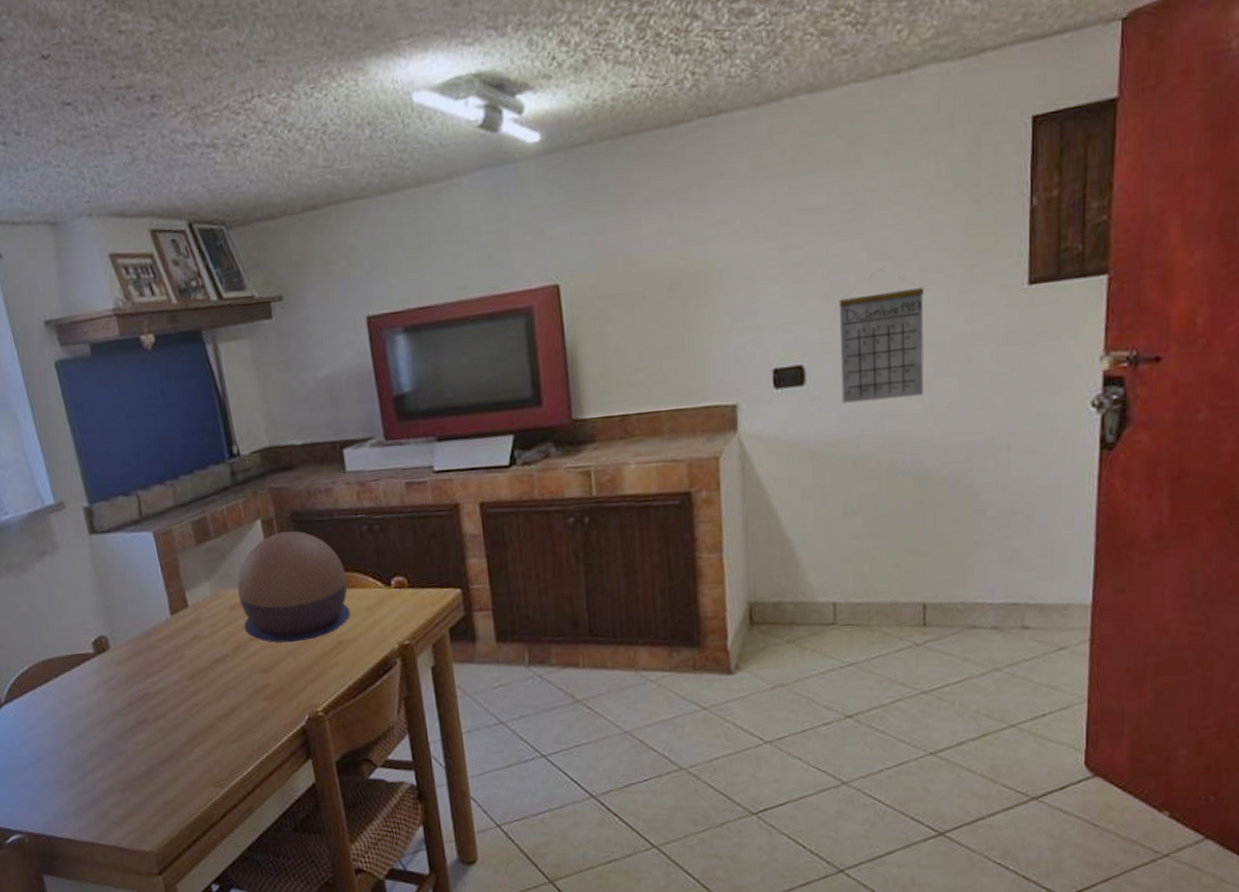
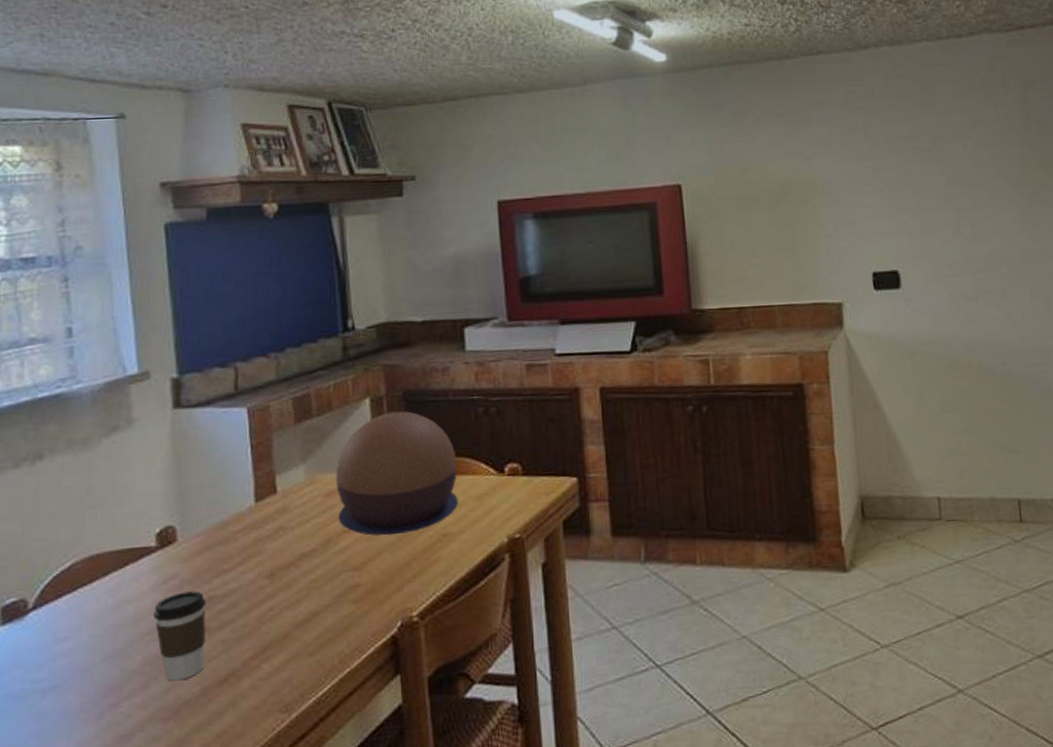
coffee cup: none [100,689,148,761] -> present [154,591,205,681]
calendar: present [838,268,924,404] -> none [925,191,1002,307]

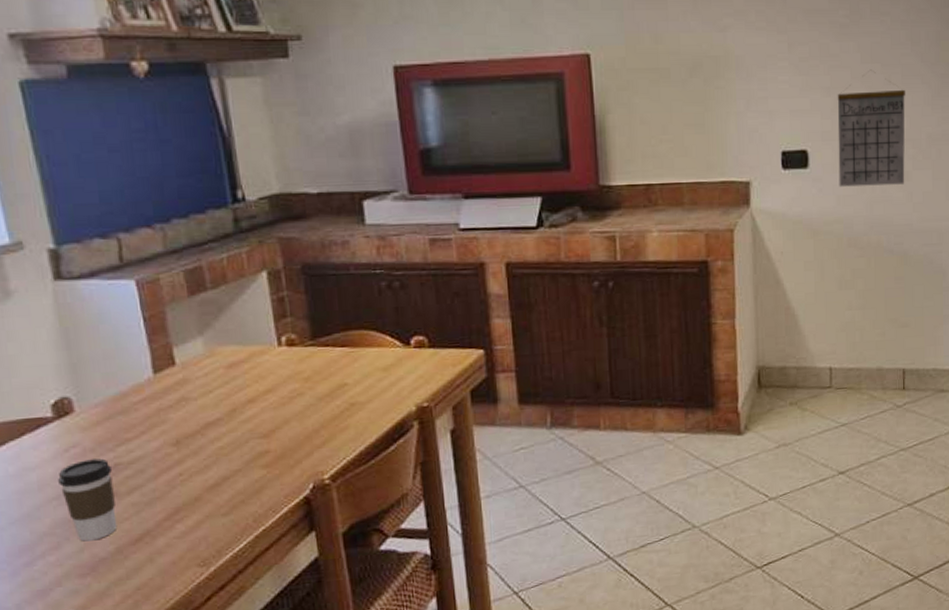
decorative bowl: present [336,411,458,536] -> none [236,284,365,406]
calendar: none [925,191,1002,307] -> present [837,69,905,187]

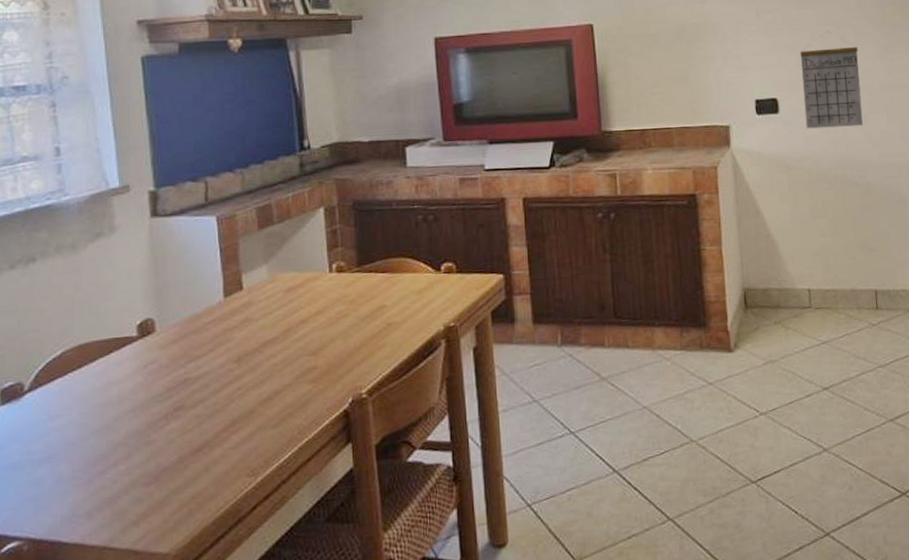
coffee cup: present [58,458,117,542] -> none [136,374,181,451]

